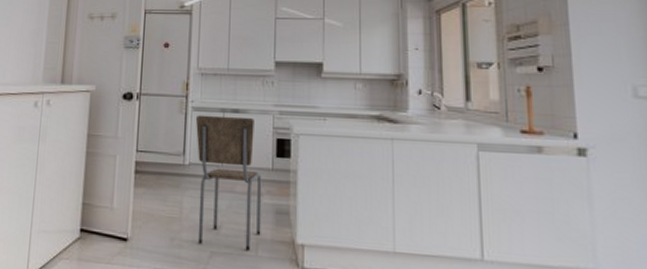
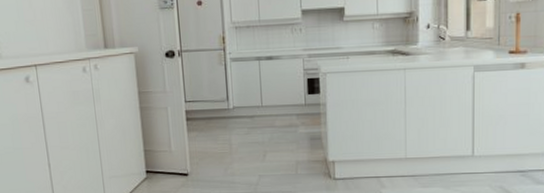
dining chair: present [195,115,262,251] -> none [234,62,299,171]

